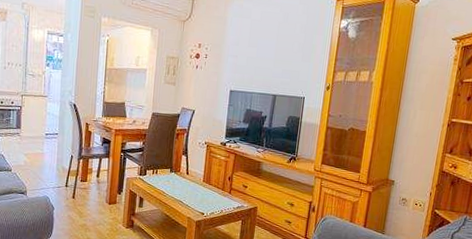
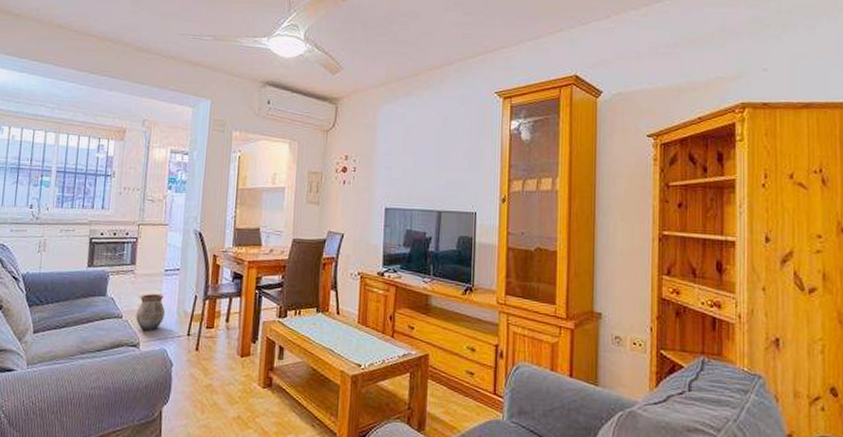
vase: none [23,153,47,182] -> present [136,294,166,331]

